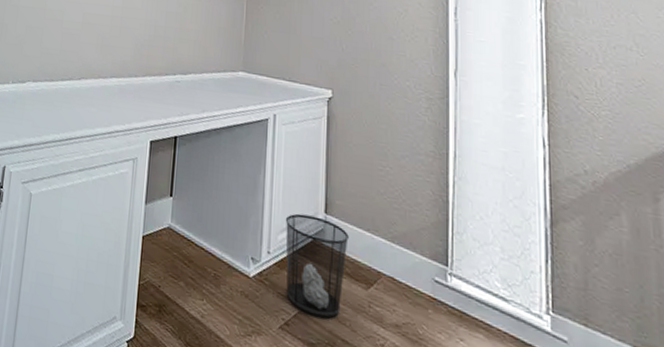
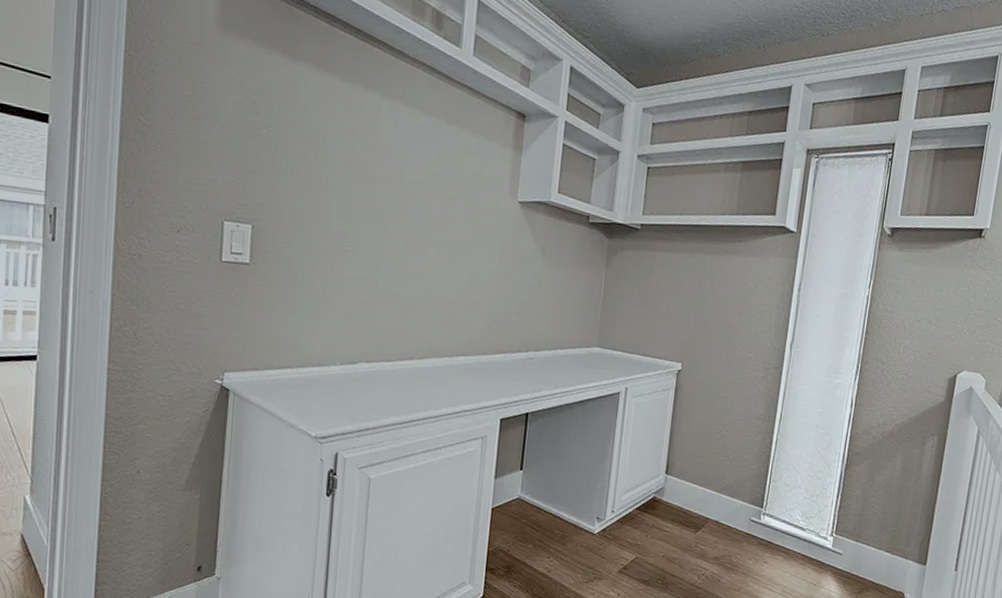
waste bin: present [285,213,349,319] -> none [626,476,685,560]

